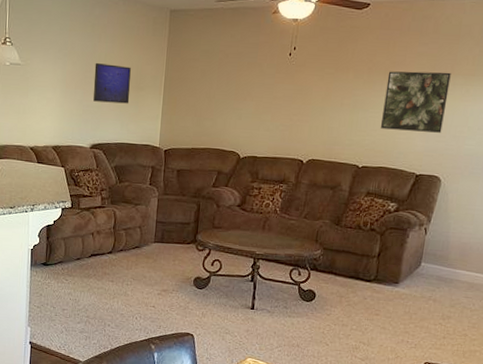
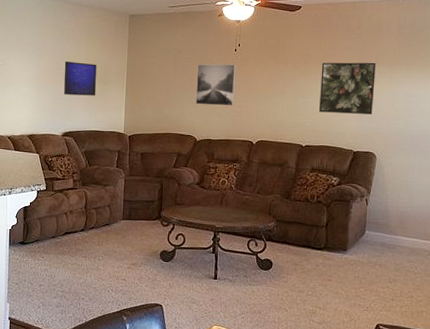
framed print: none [241,69,290,120] -> present [195,64,237,106]

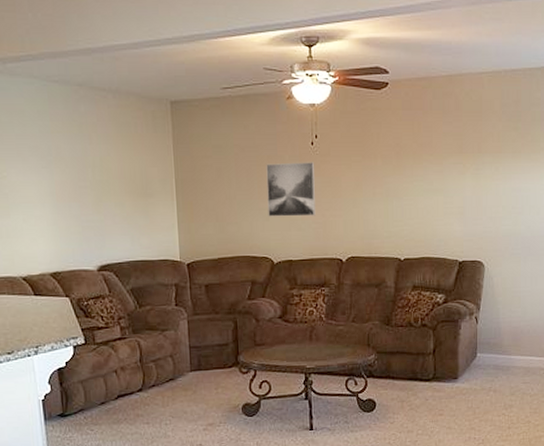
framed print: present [63,61,97,96] -> none [89,168,138,215]
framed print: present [318,62,376,115] -> none [416,151,479,217]

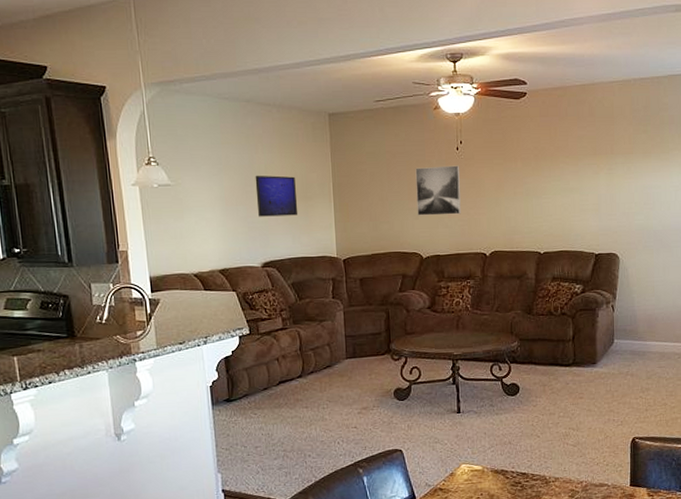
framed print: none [89,168,138,215] -> present [255,175,298,217]

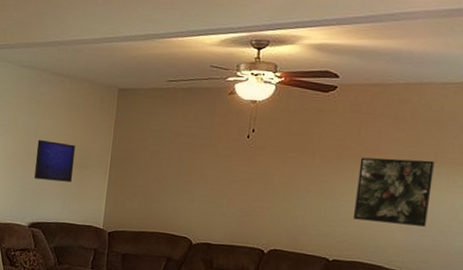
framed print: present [415,165,461,216] -> none [193,151,249,205]
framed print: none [554,152,612,213] -> present [353,157,435,227]

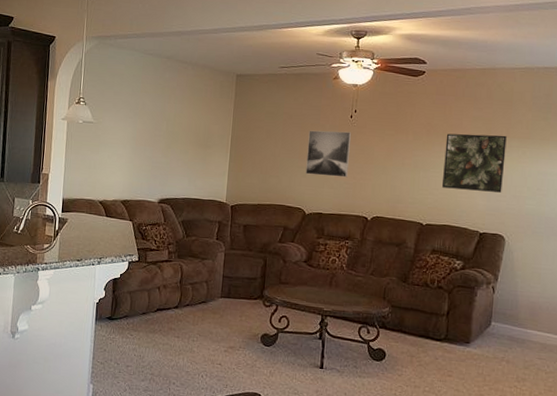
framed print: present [34,139,75,183] -> none [162,121,199,161]
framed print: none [193,151,249,205] -> present [305,130,352,178]

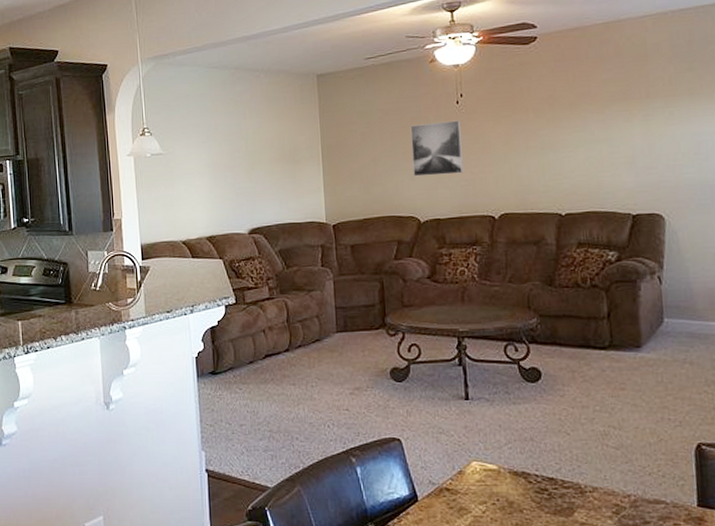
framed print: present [441,133,507,193] -> none [573,96,652,169]

